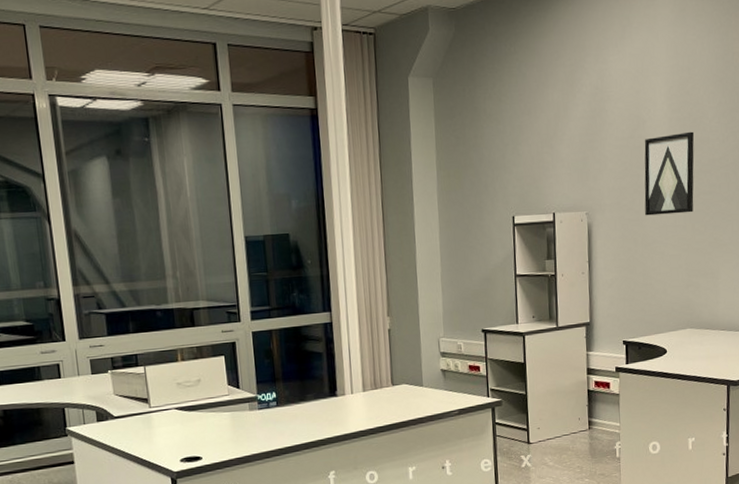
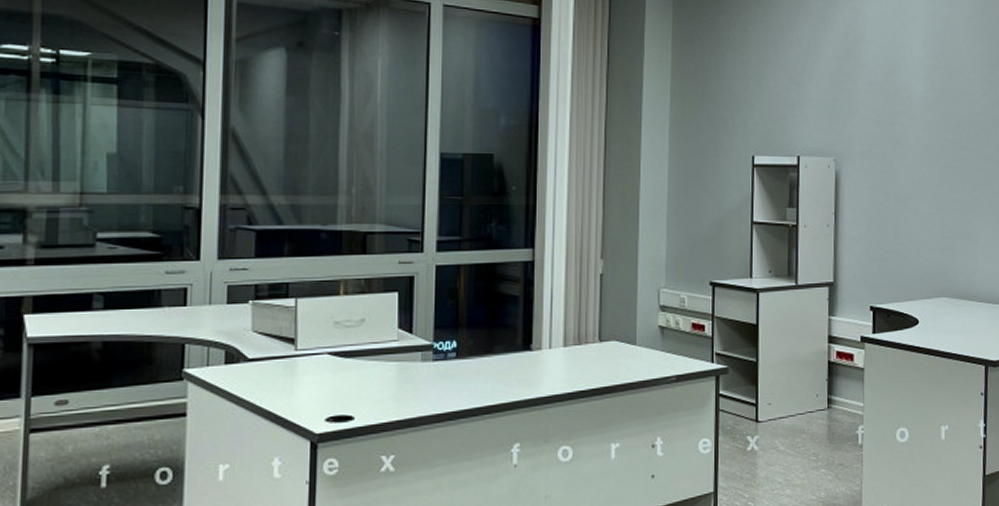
wall art: present [644,131,695,216] -> none [898,82,953,169]

